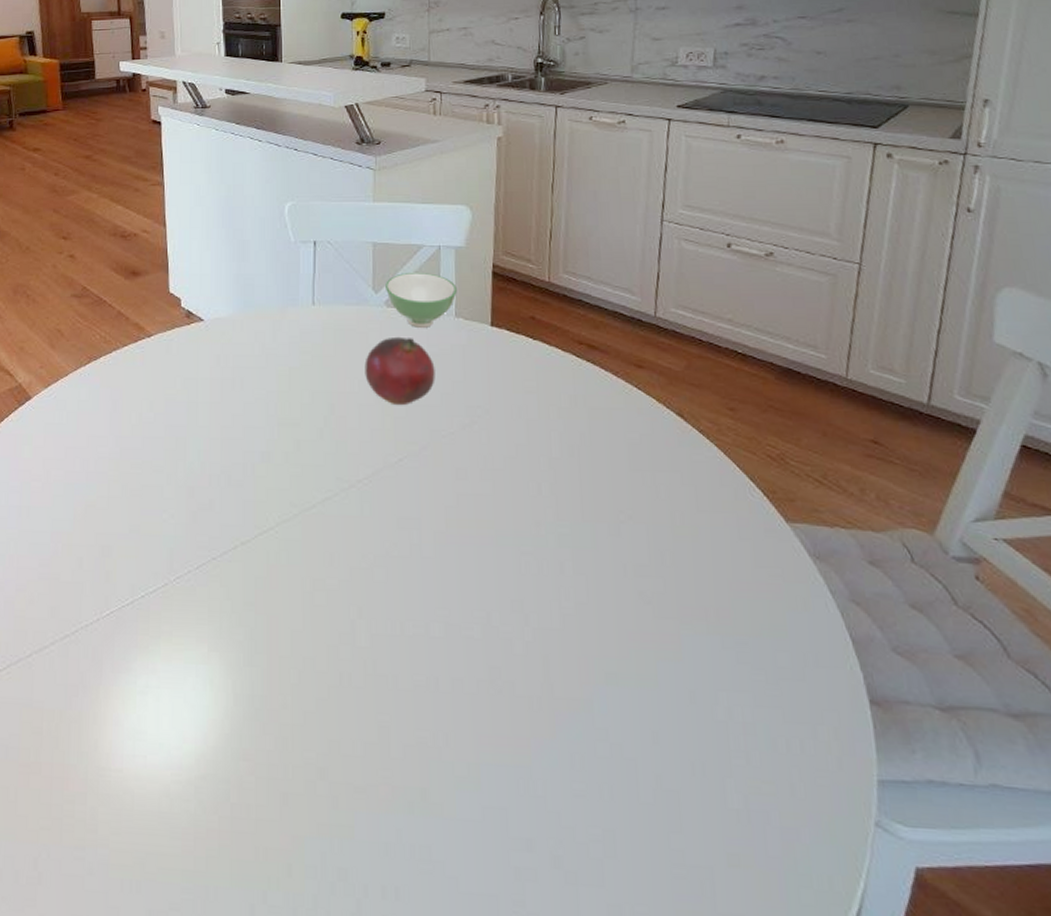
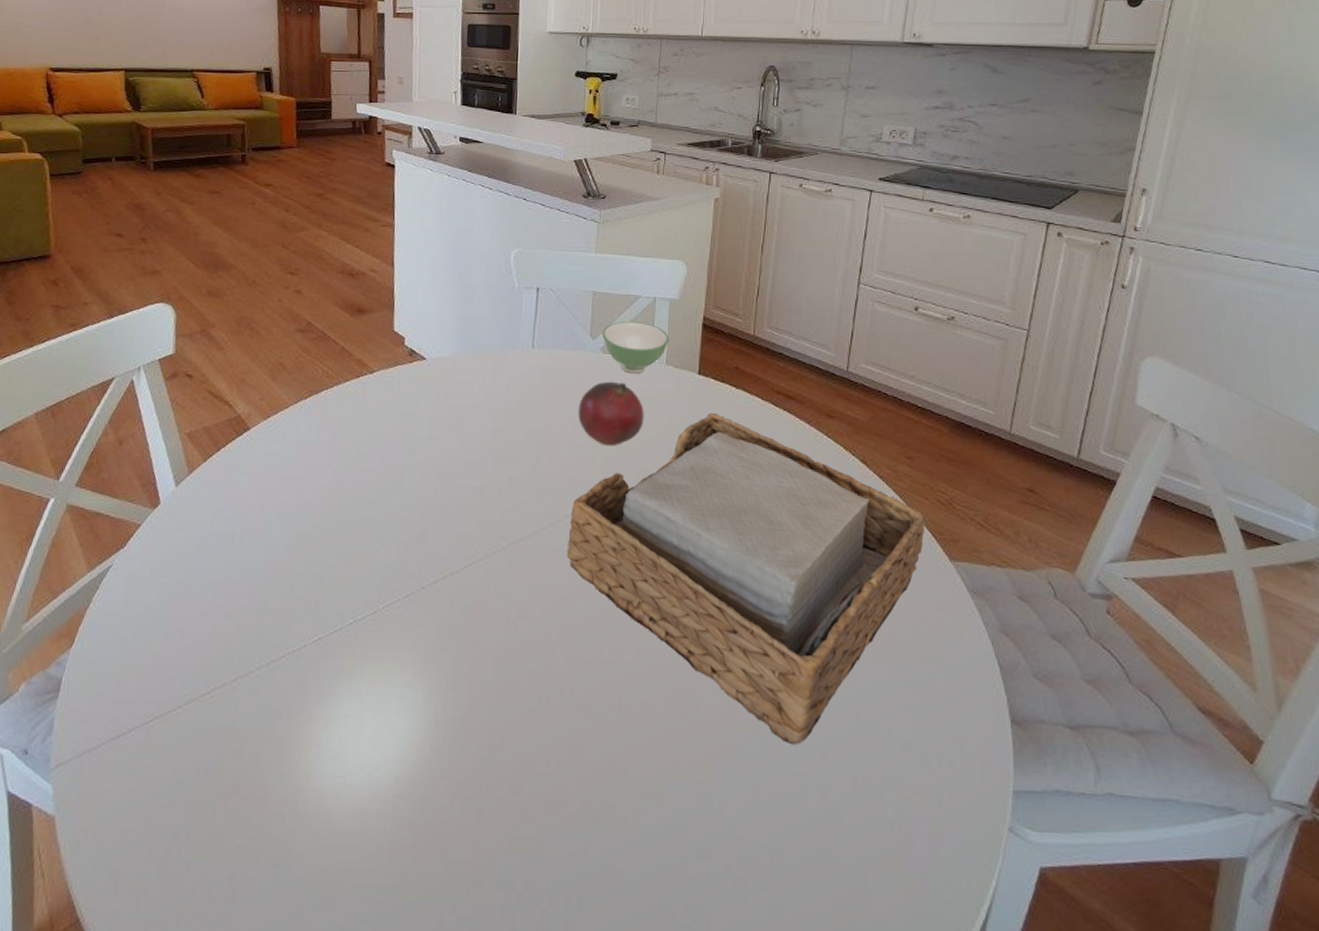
napkin holder: none [362,366,755,726] -> present [567,412,925,744]

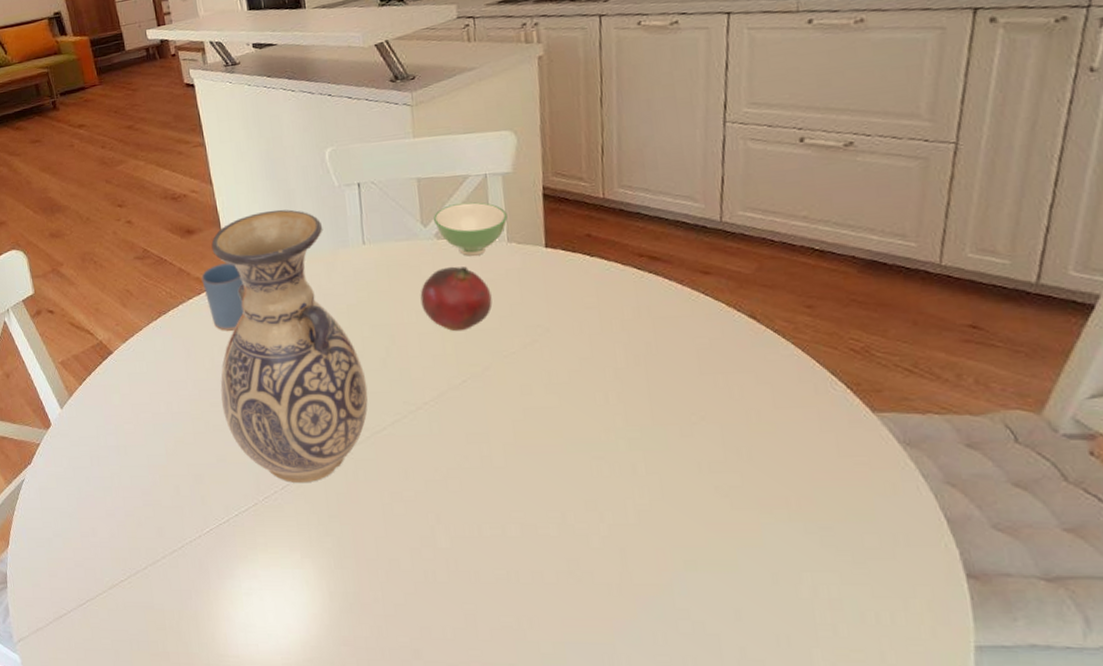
vase: none [359,301,513,593] -> present [211,209,368,484]
mug: none [363,348,407,418] -> present [201,263,244,330]
napkin holder: present [567,412,925,744] -> none [429,284,837,606]

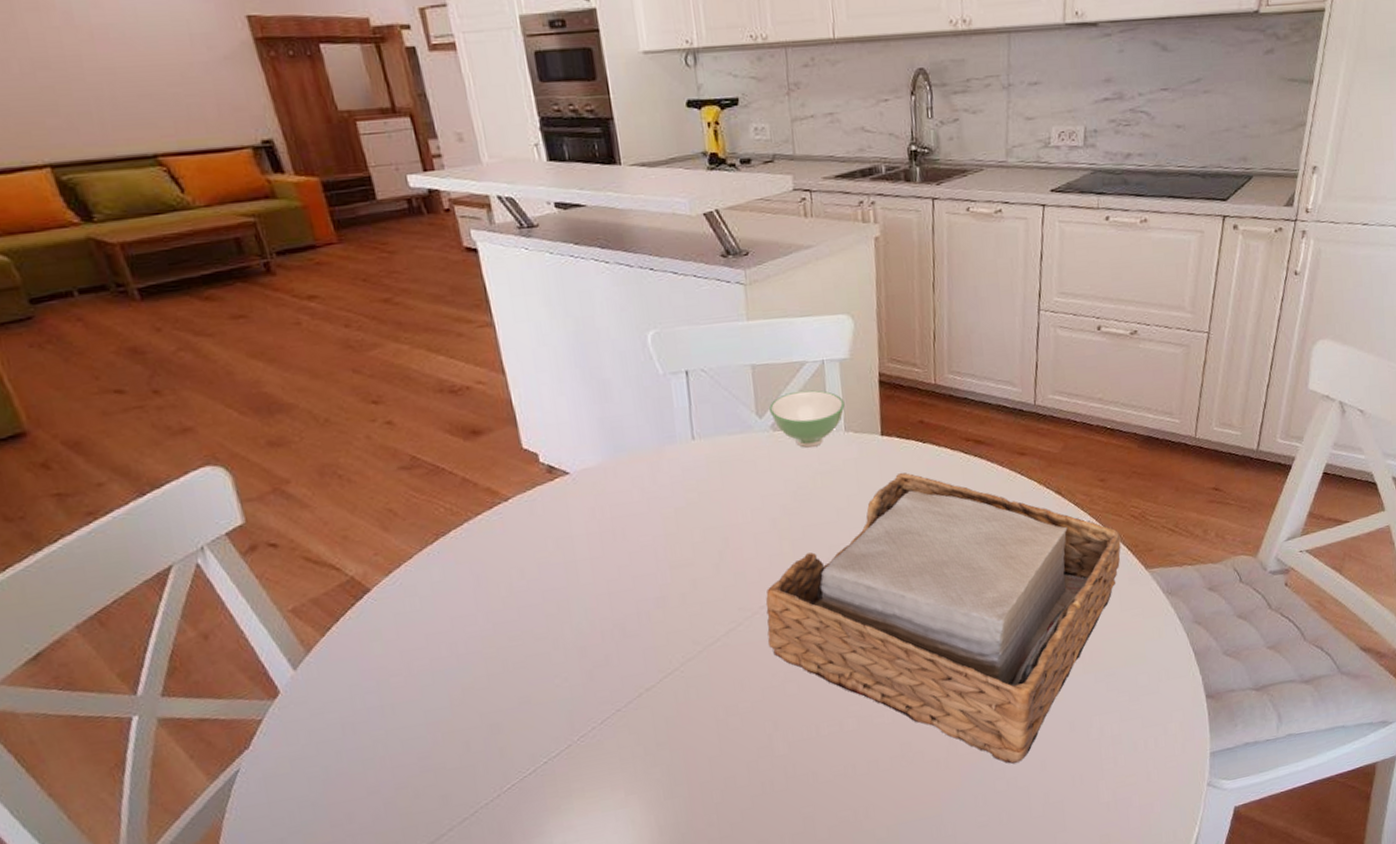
mug: present [201,263,244,330] -> none [493,468,550,549]
vase: present [211,209,368,484] -> none [505,402,700,715]
fruit: present [420,266,493,332] -> none [755,459,830,528]
napkin holder: none [429,284,837,606] -> present [765,472,1121,764]

